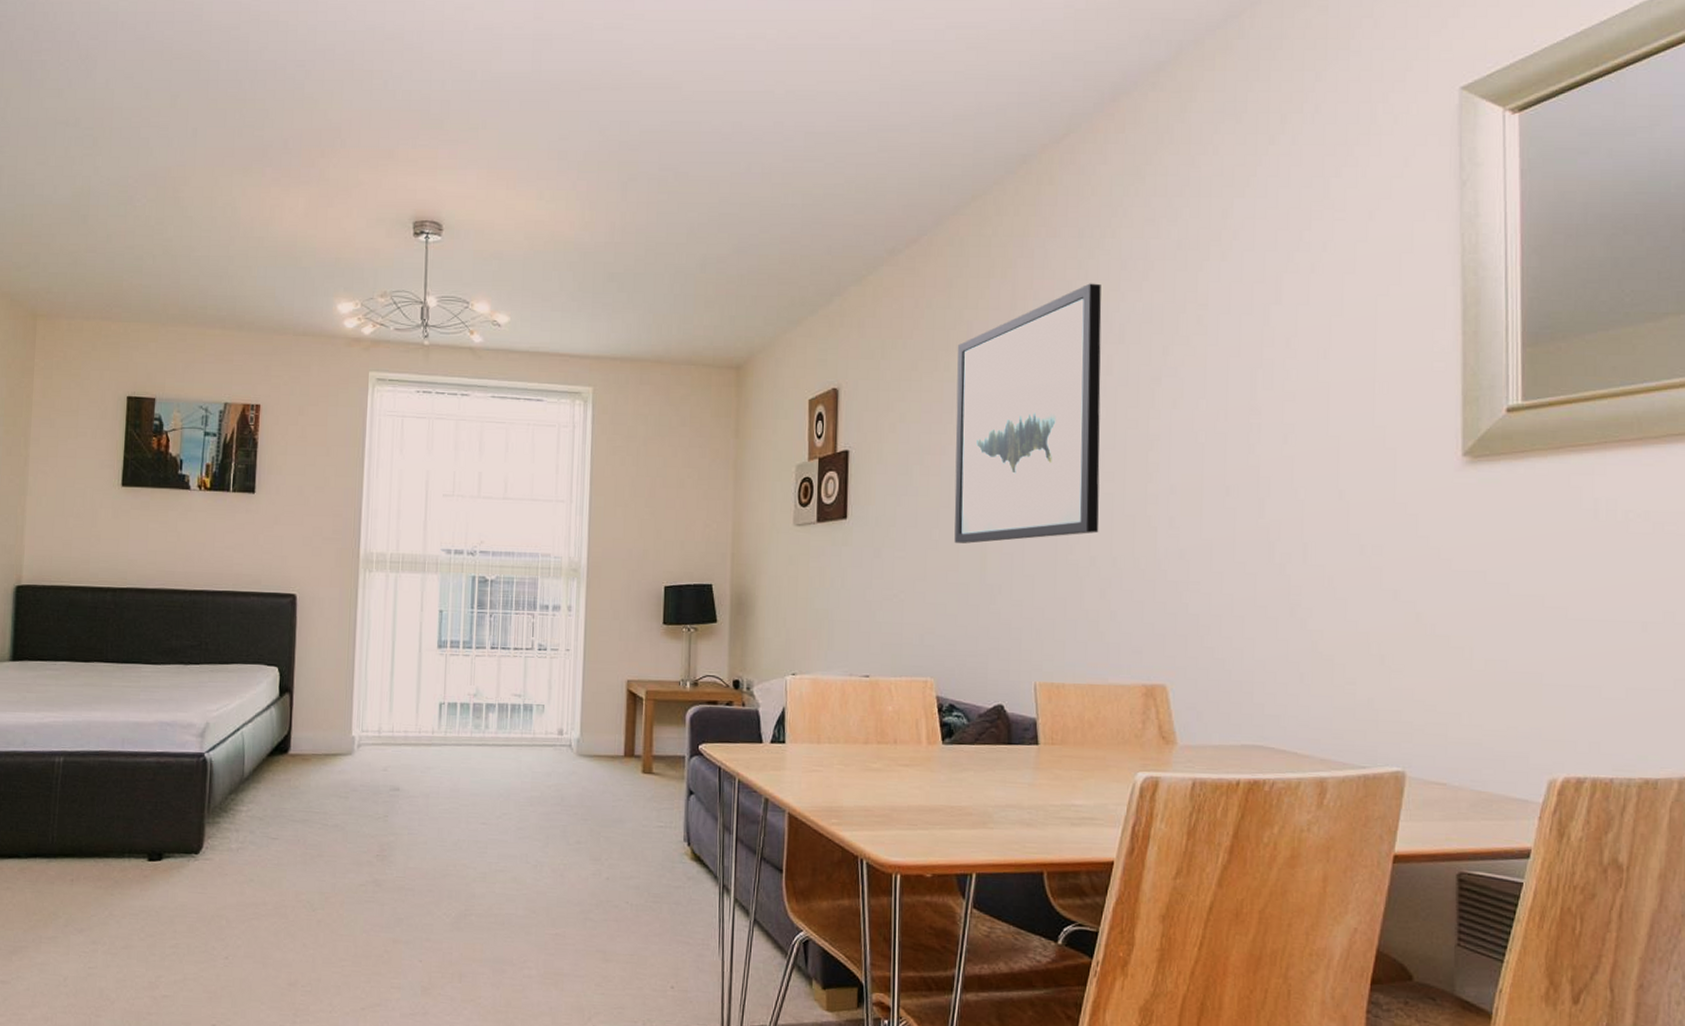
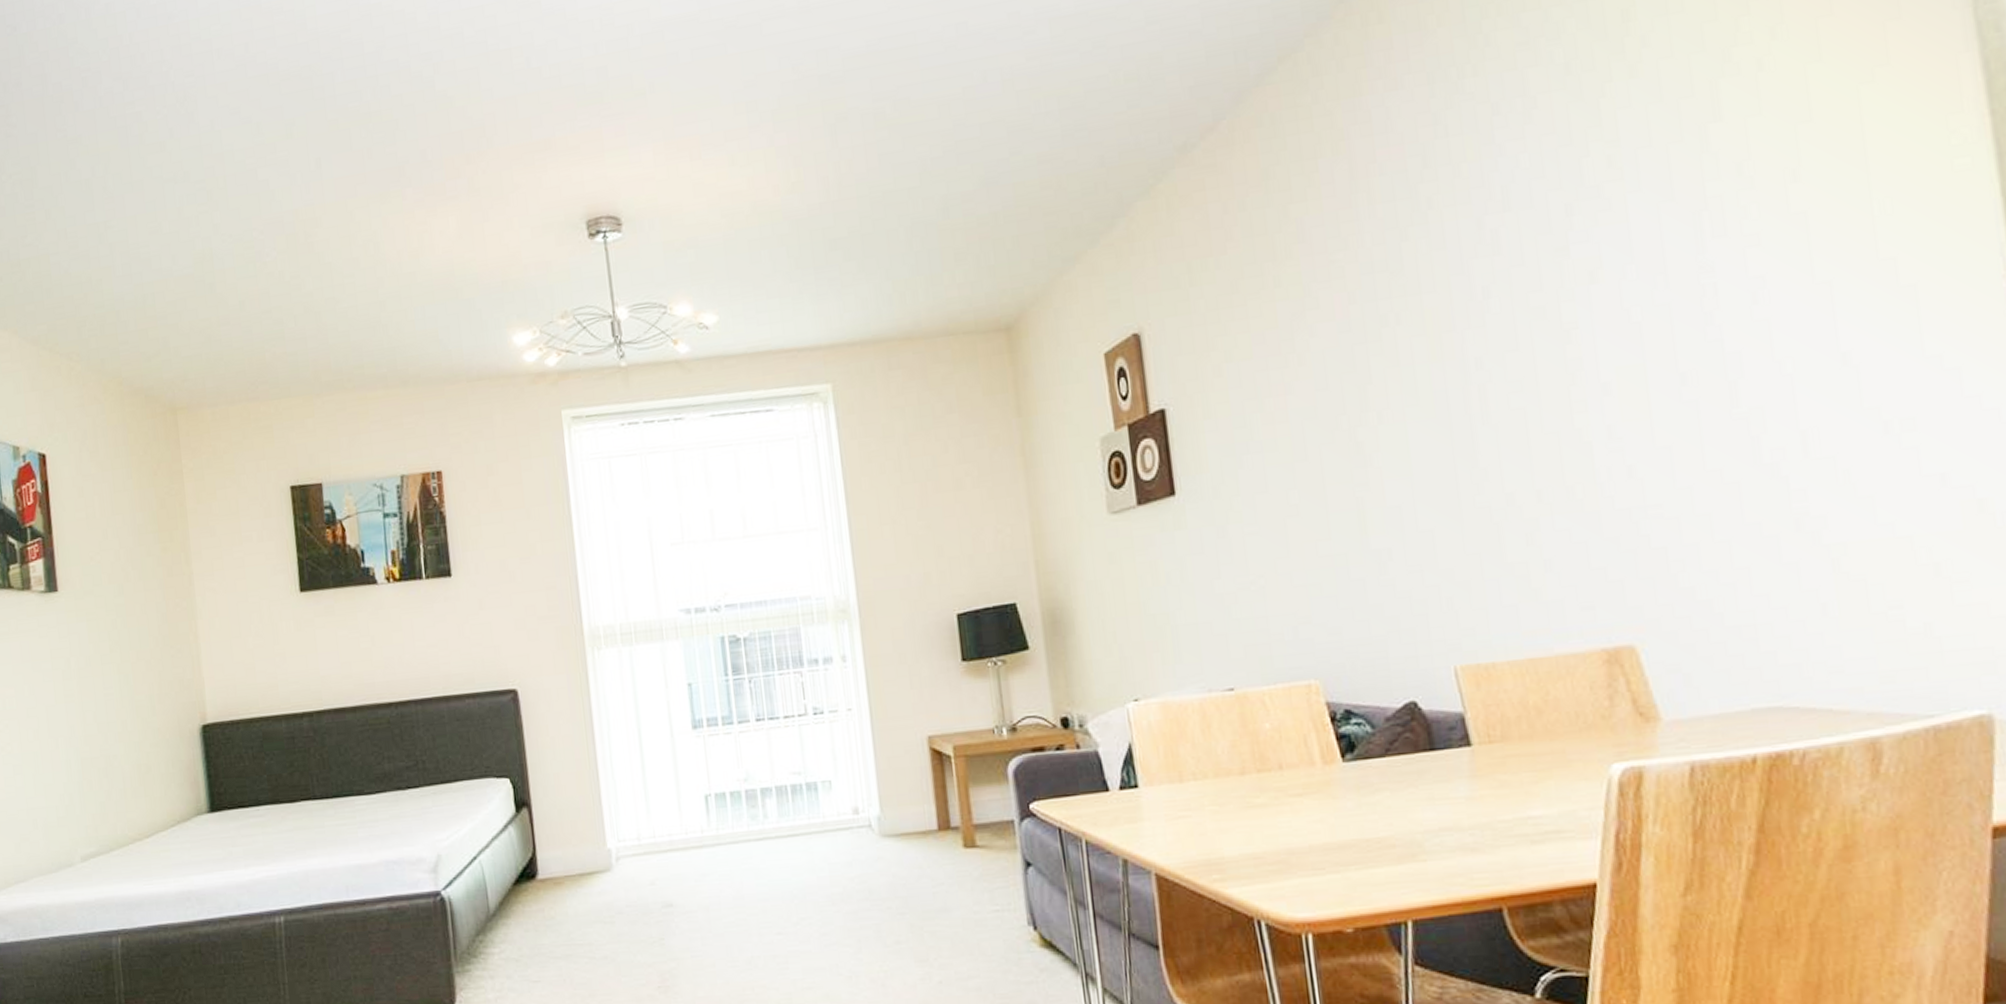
wall art: present [954,283,1102,544] -> none [1286,138,1513,504]

